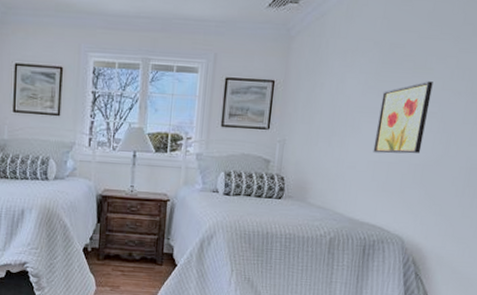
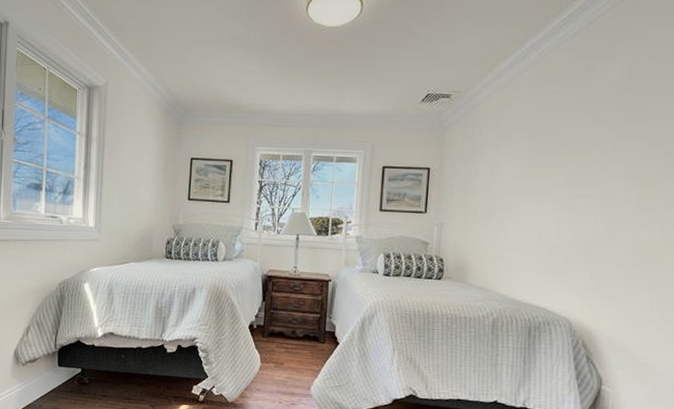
wall art: present [373,81,433,154] -> none [532,166,590,236]

